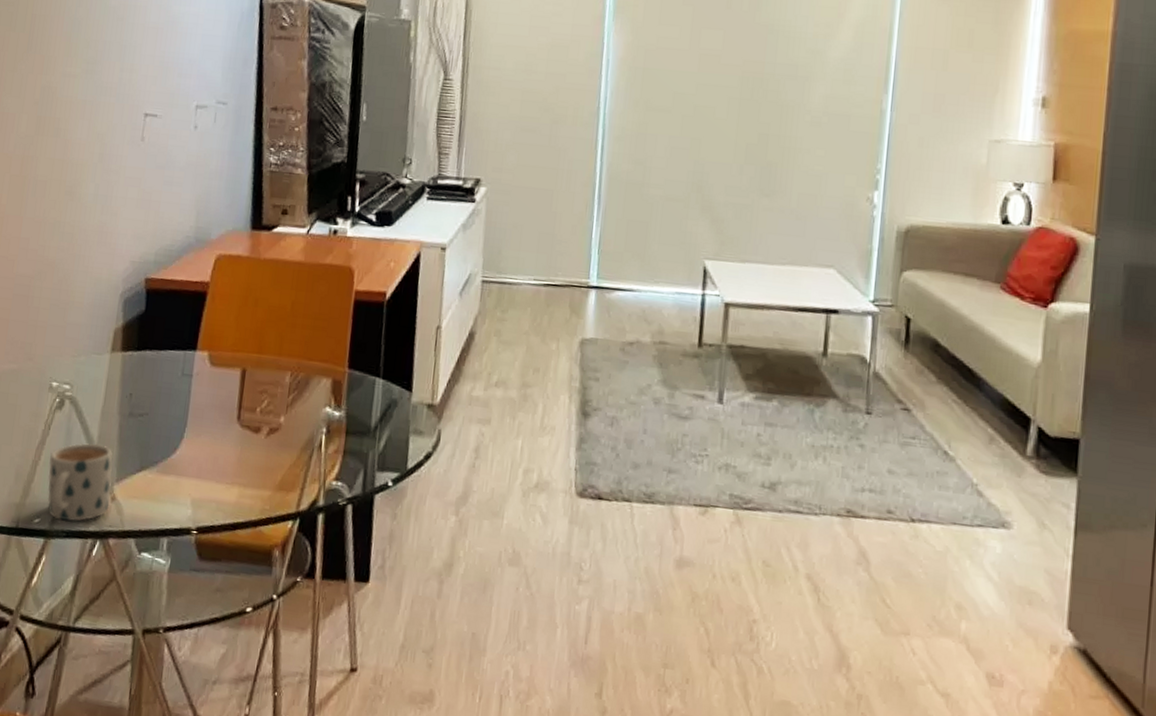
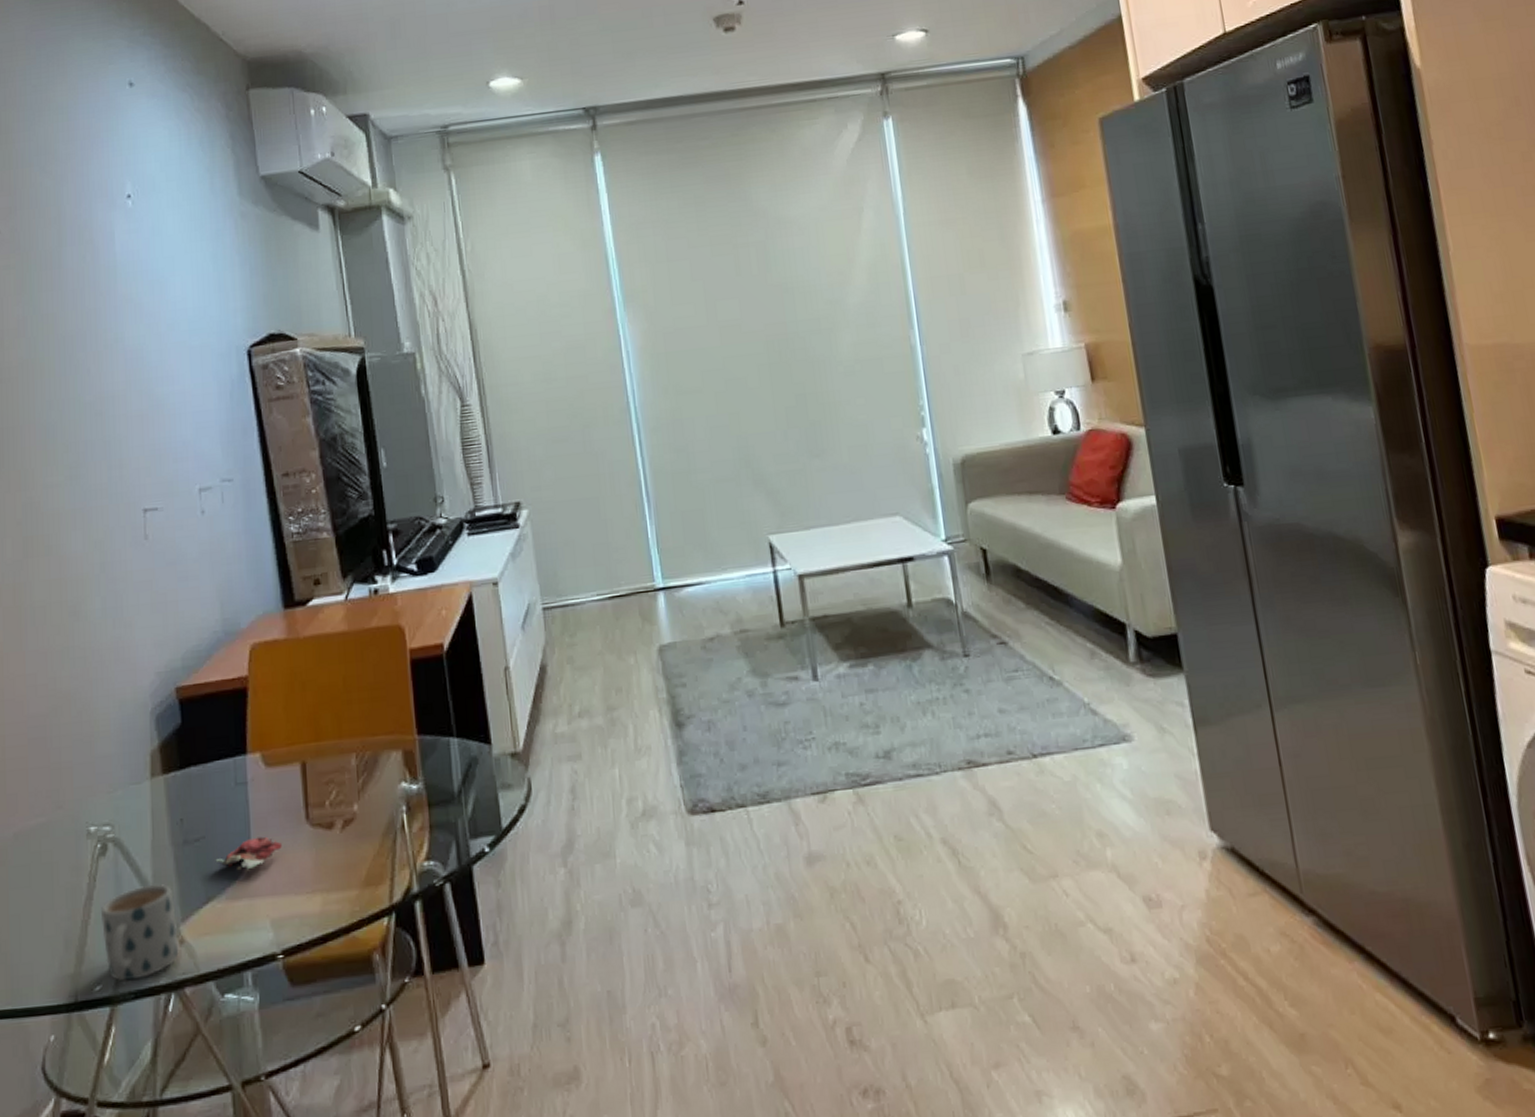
dried flowers: none [153,424,213,453] -> present [215,836,282,872]

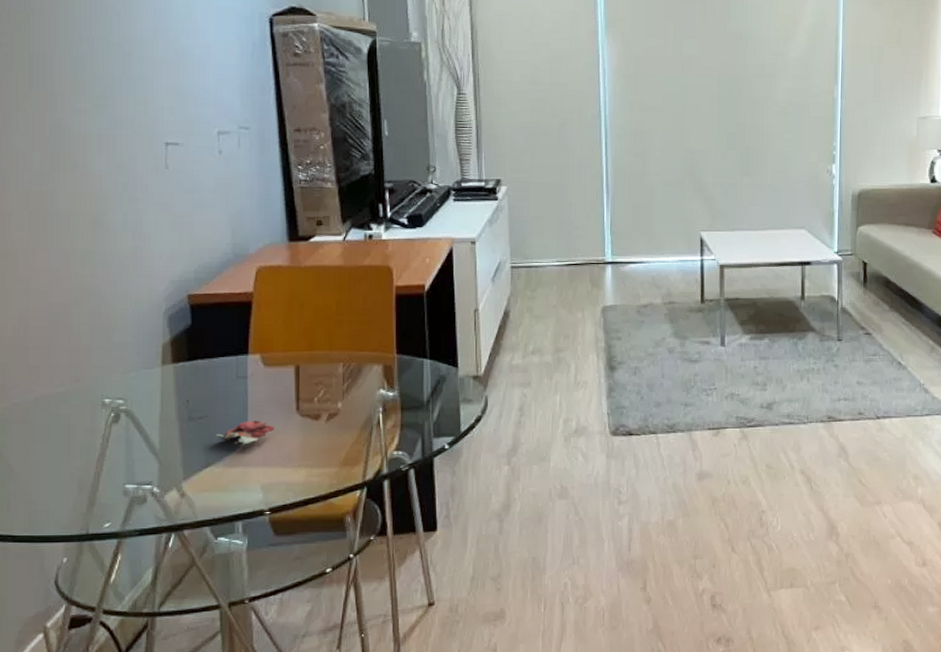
mug: present [101,884,179,982] -> none [113,450,180,521]

